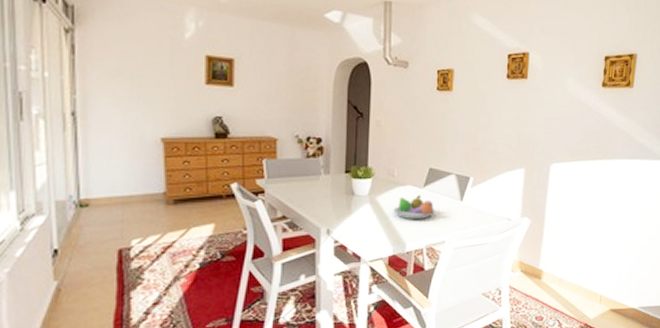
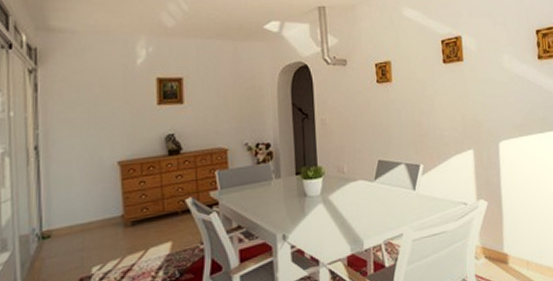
fruit bowl: present [393,195,435,219] -> none [347,189,389,215]

